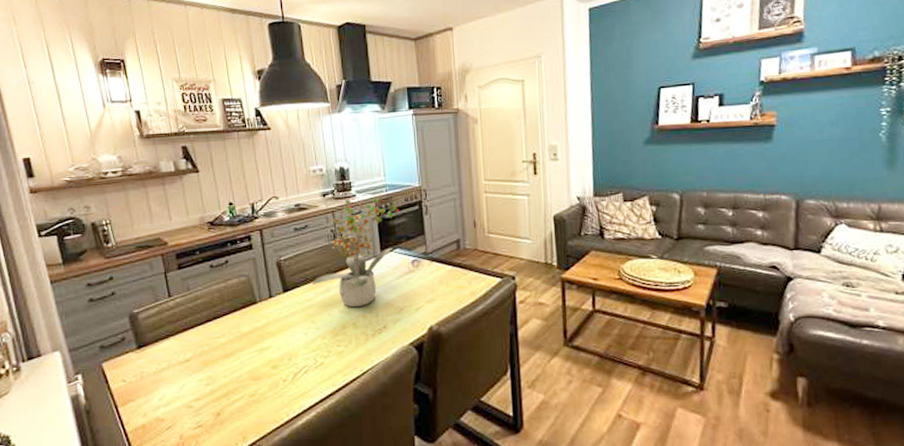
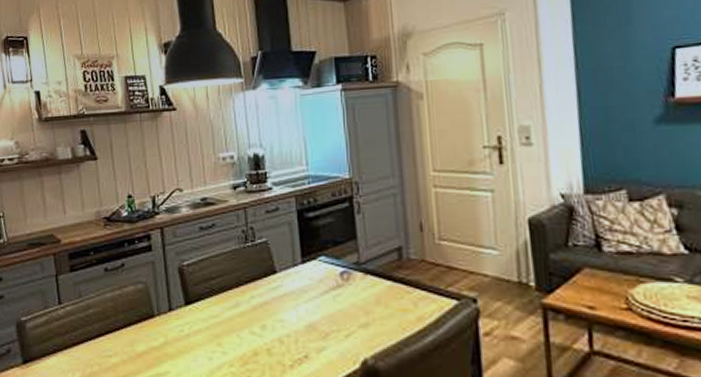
potted plant: present [312,195,401,308] -> none [218,188,327,329]

